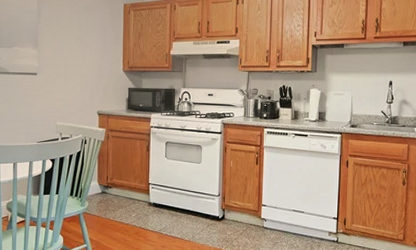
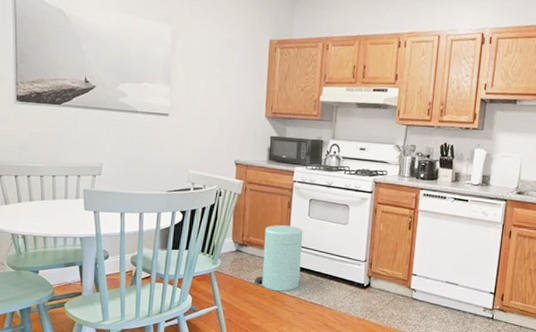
trash can: none [120,166,162,228] -> present [255,224,304,292]

